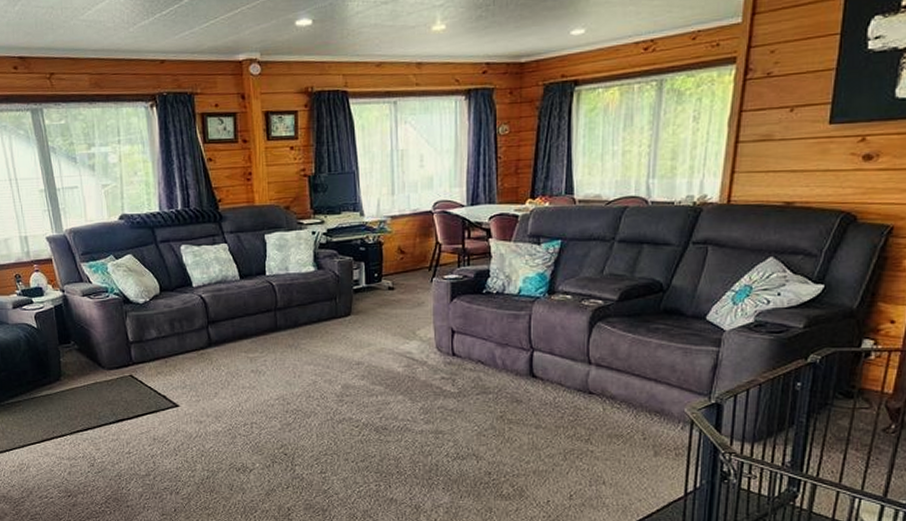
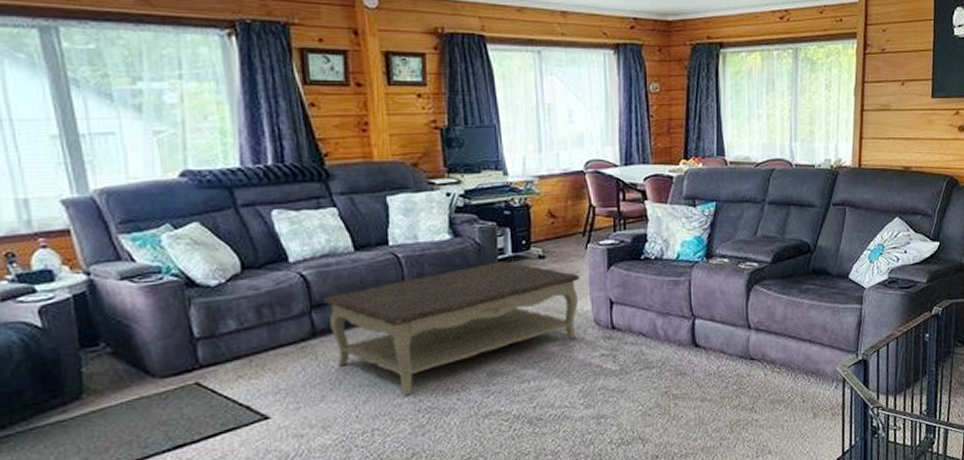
coffee table: none [217,291,425,397] -> present [324,261,580,394]

